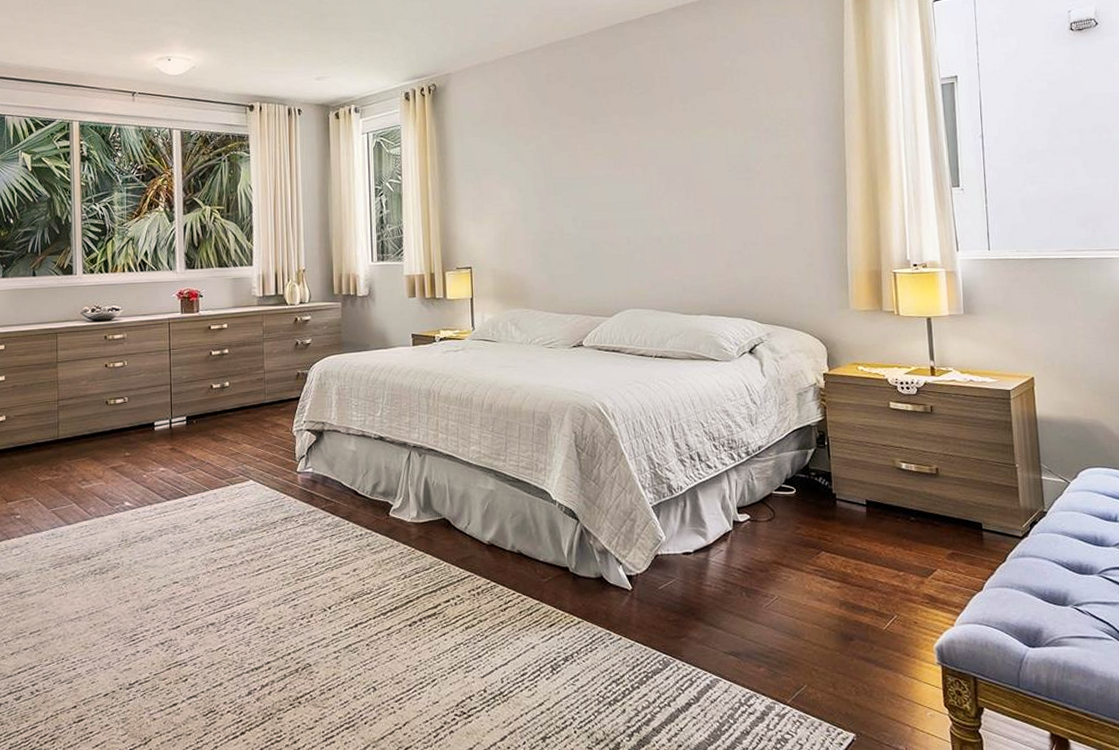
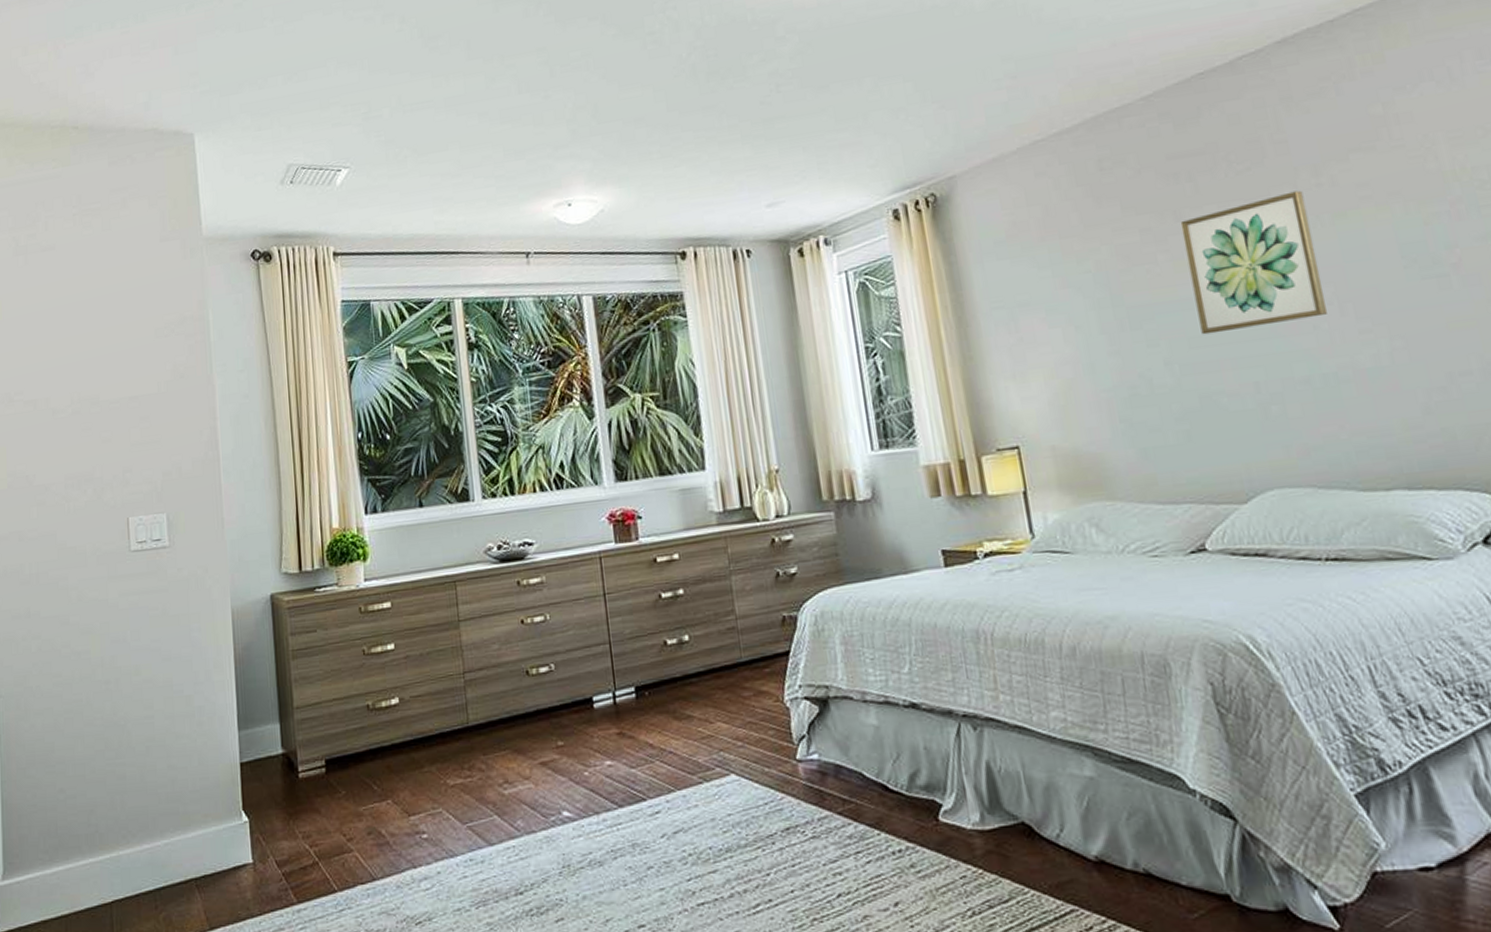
wall art: none [595,112,679,203] -> present [1180,190,1328,335]

